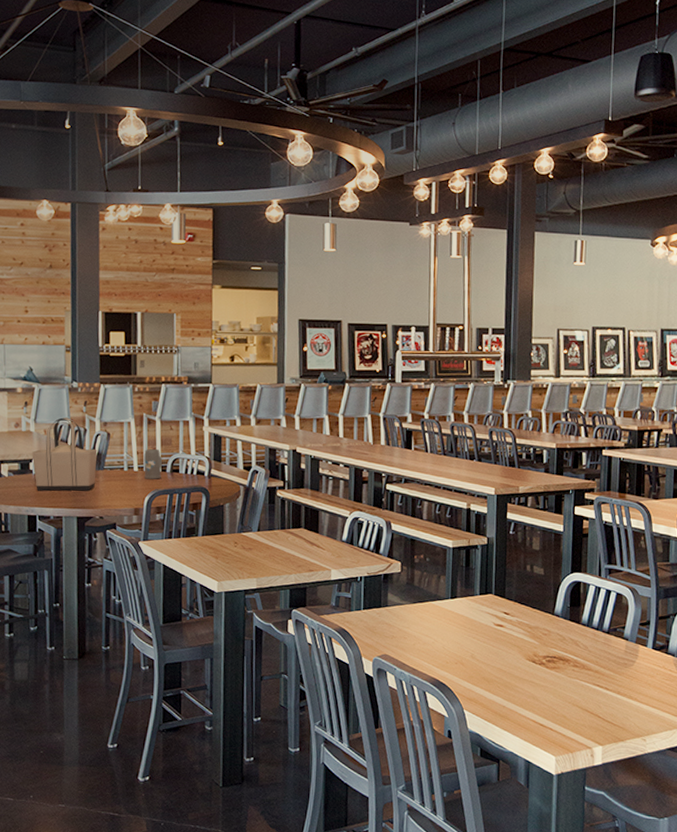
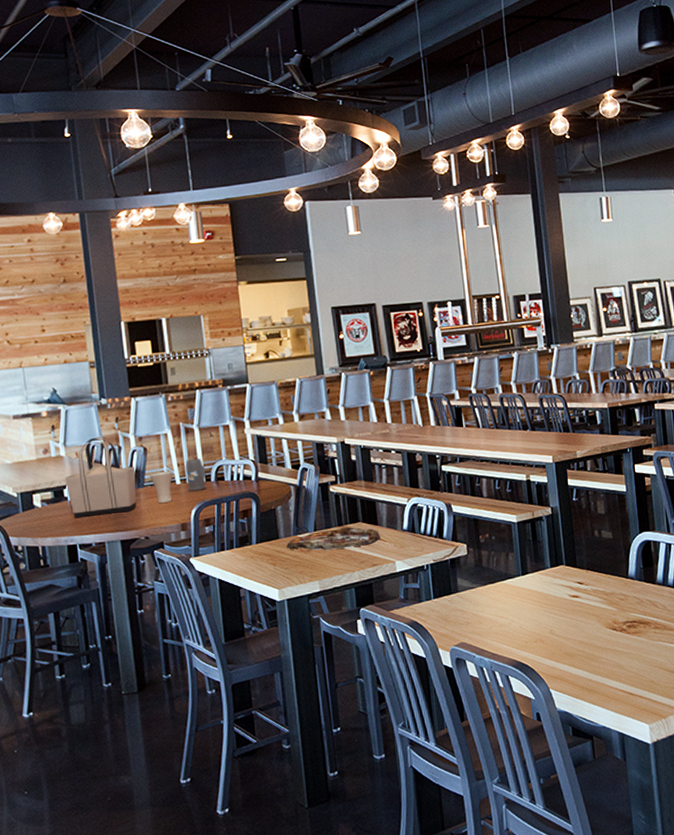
cup: none [110,457,132,487] -> present [150,471,173,504]
pizza: none [230,531,320,552] -> present [286,527,381,550]

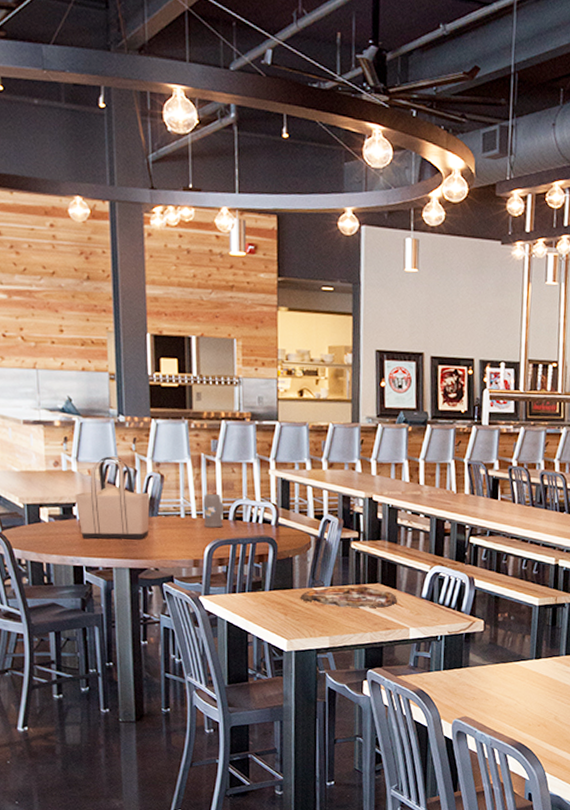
cup: present [150,471,173,504] -> none [165,502,190,536]

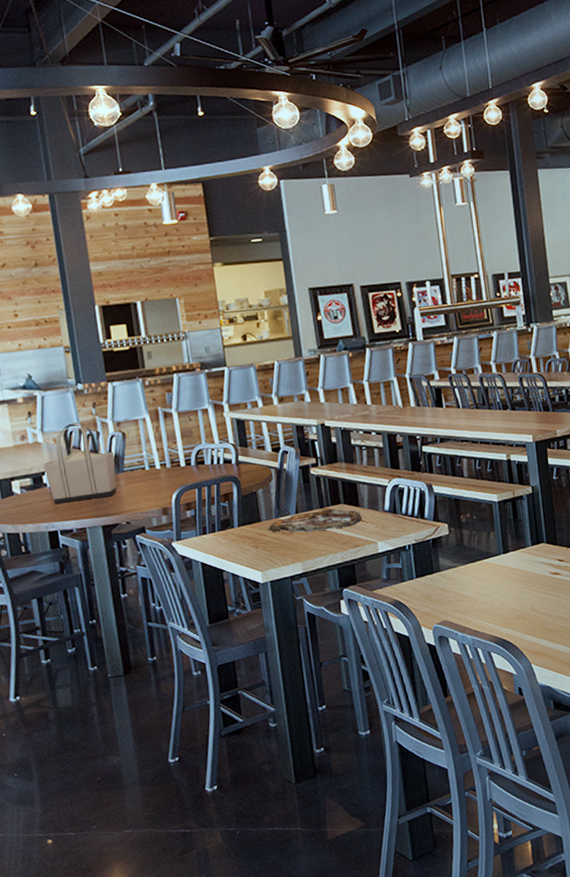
beer mug: present [203,493,224,529] -> none [165,442,186,477]

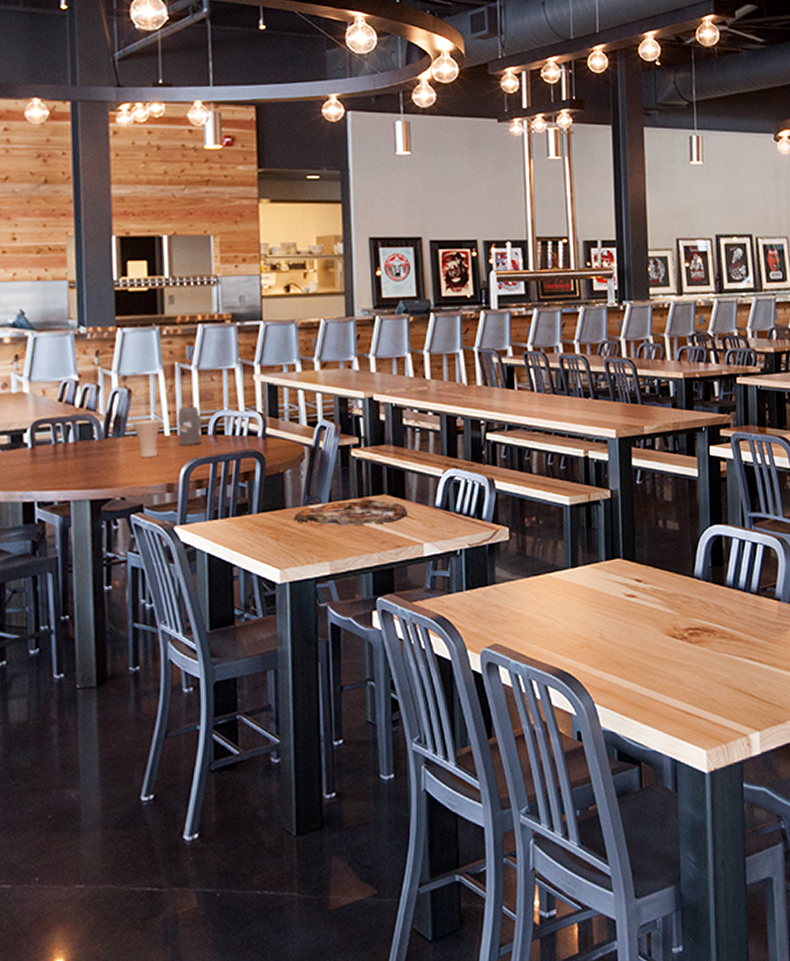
shopping bag: present [43,422,117,505] -> none [26,373,115,470]
cup: none [129,456,153,489] -> present [133,420,162,458]
beer mug: none [165,442,186,477] -> present [178,406,203,447]

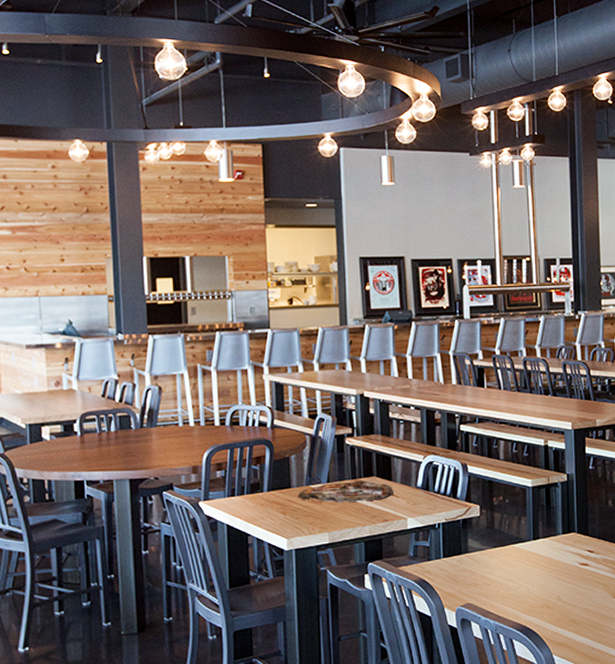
cup: present [133,420,162,458] -> none [163,413,187,445]
beer mug: present [178,406,203,447] -> none [201,401,221,435]

